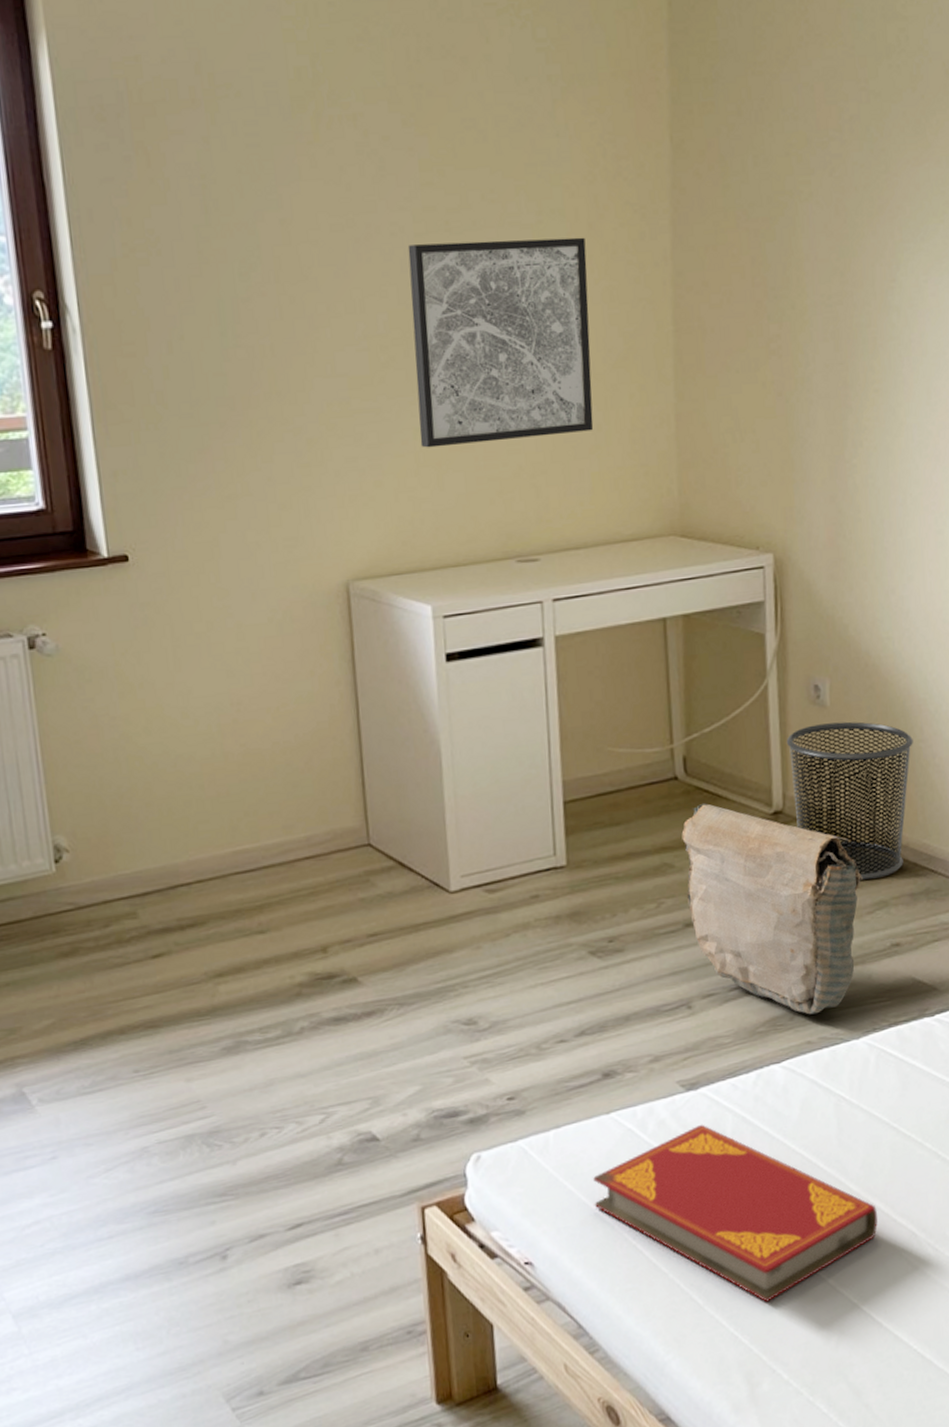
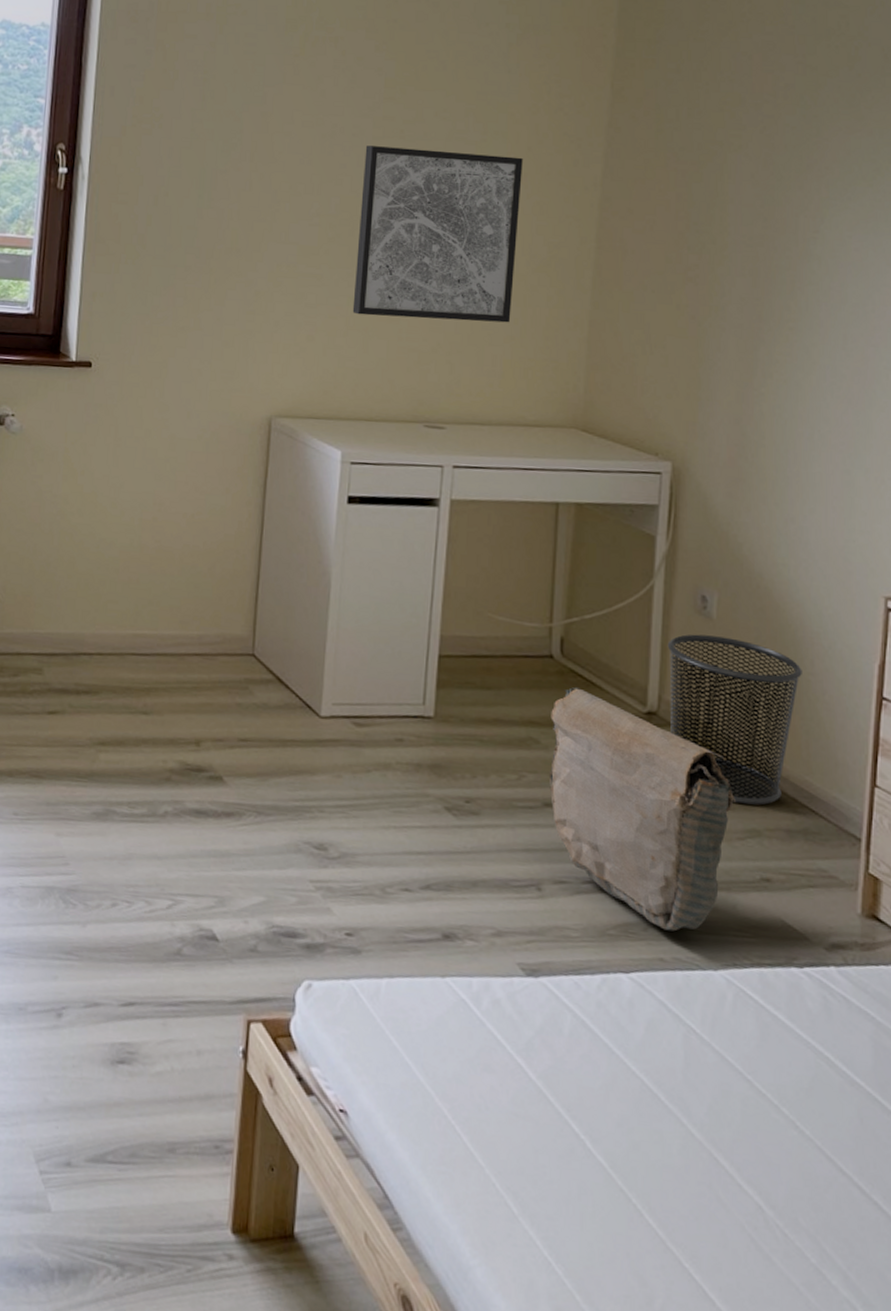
hardback book: present [593,1124,878,1302] -> none [417,1015,720,1234]

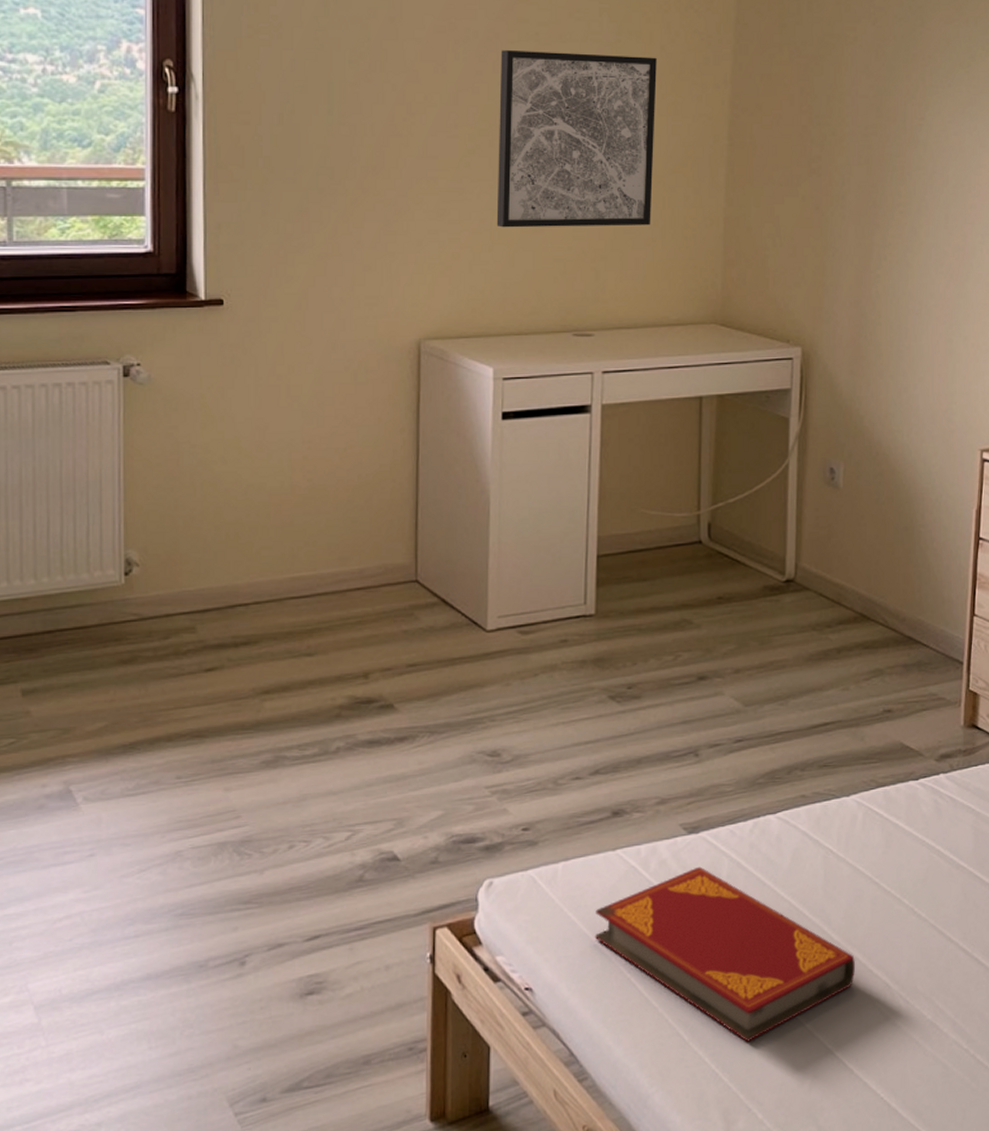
hardback book: none [417,1015,720,1234] -> present [594,866,855,1042]
bag: present [549,686,737,931] -> none [701,566,863,770]
waste bin: present [667,634,802,805] -> none [801,503,915,649]

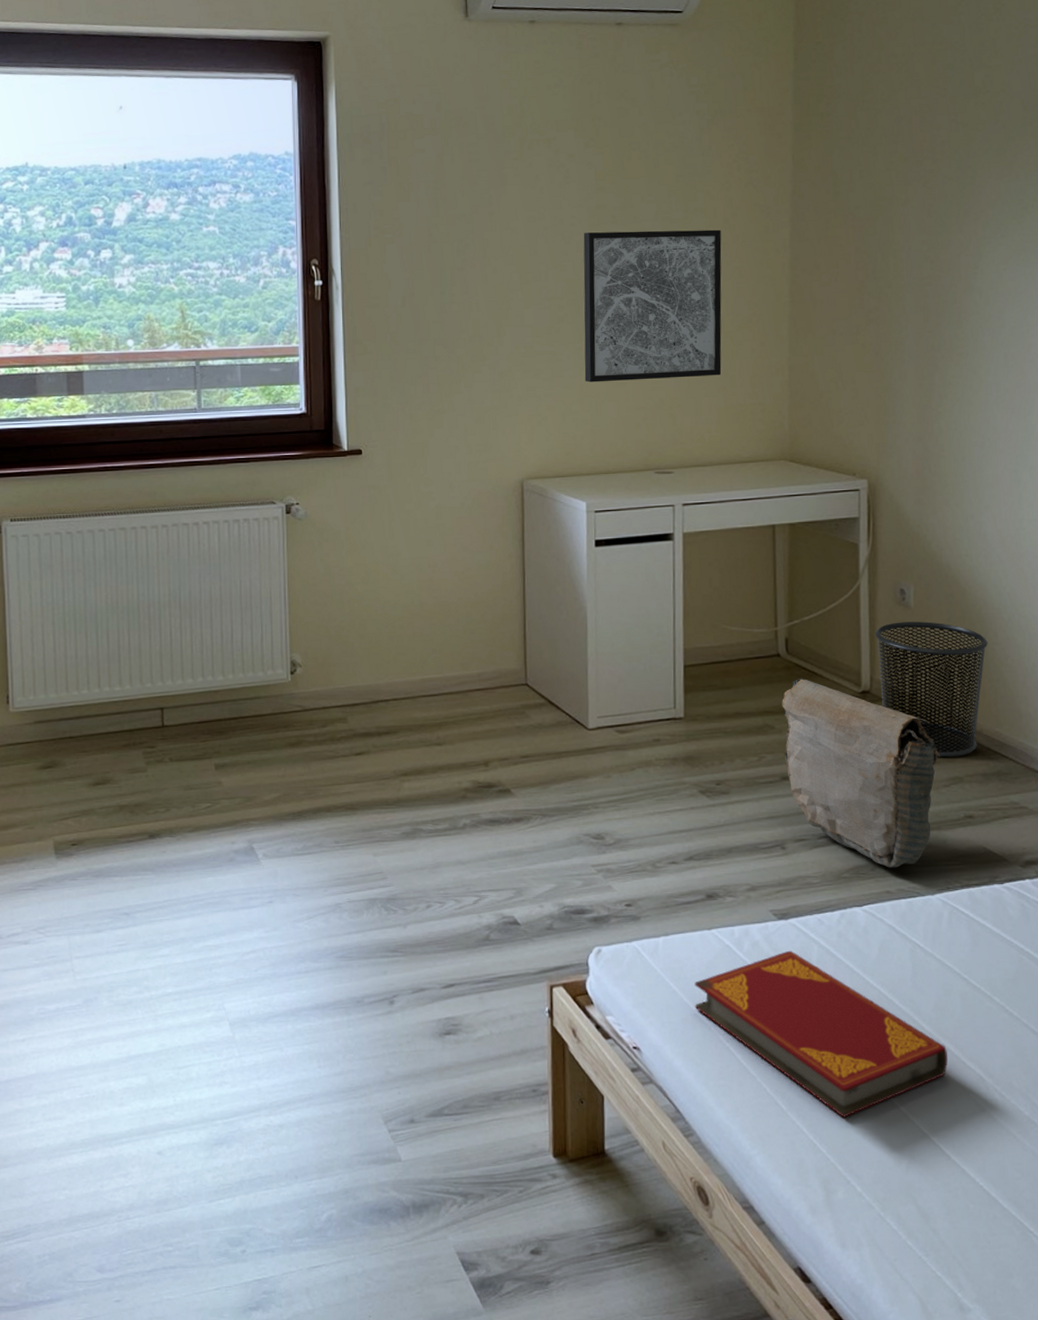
bag: none [701,566,863,770] -> present [782,677,941,868]
waste bin: none [801,503,915,649] -> present [874,622,988,757]

